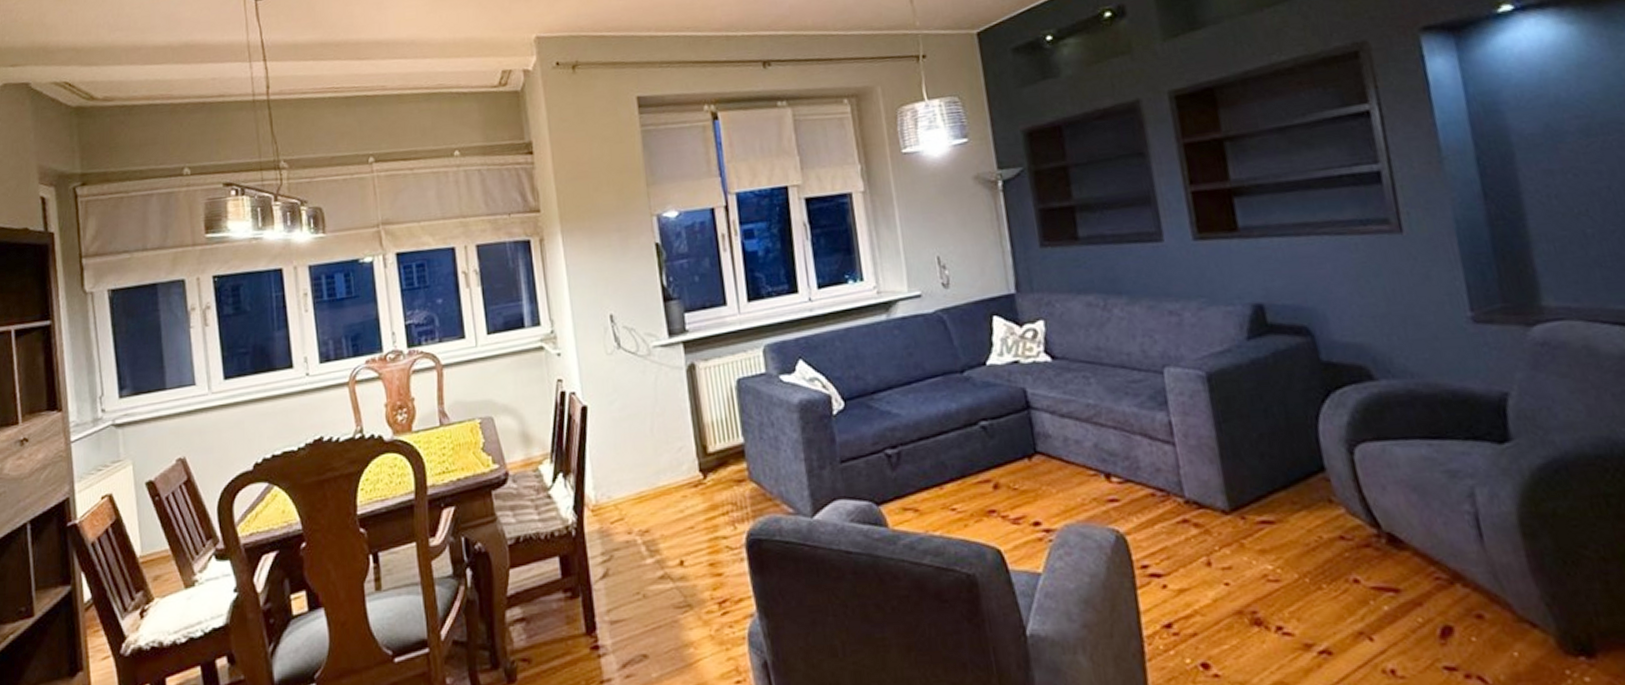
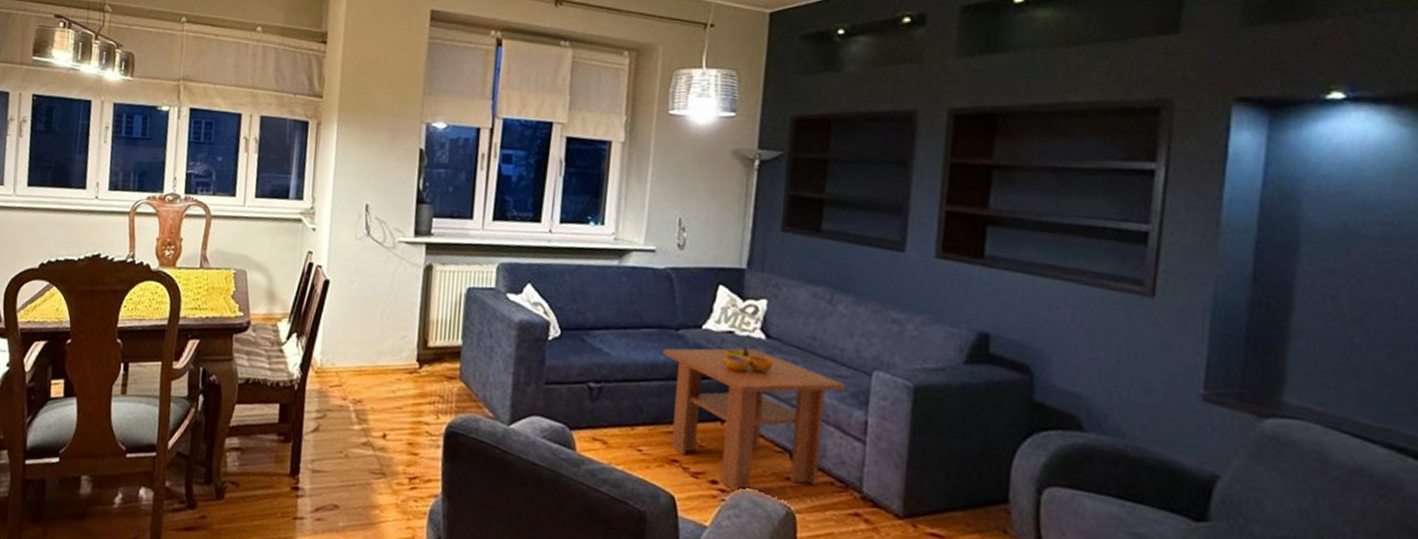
coffee table: none [953,374,1141,528] -> present [663,348,845,491]
decorative bowl: none [1014,374,1066,402] -> present [724,347,774,374]

